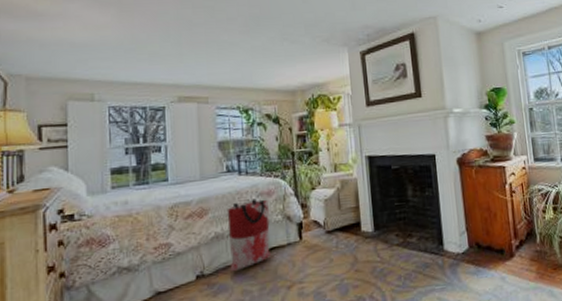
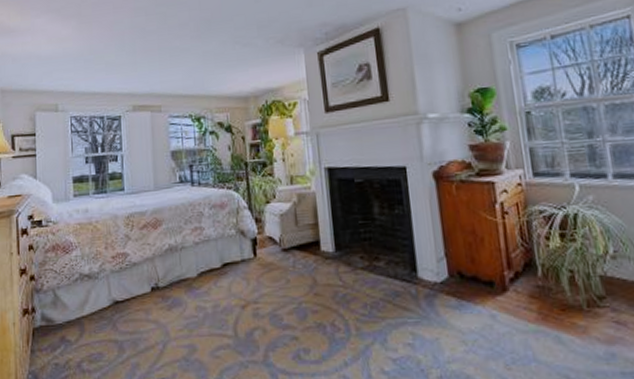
bag: present [227,198,270,272] -> none [180,211,224,287]

